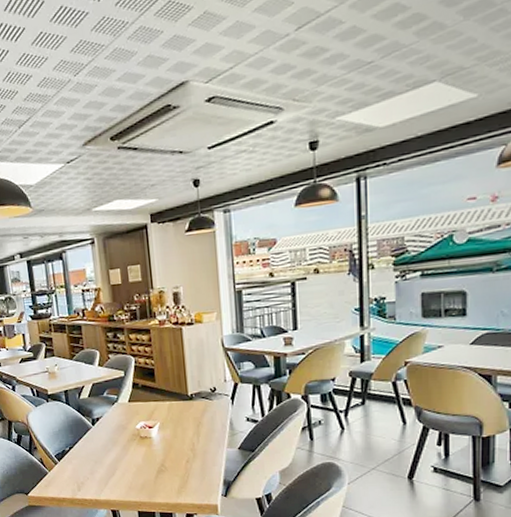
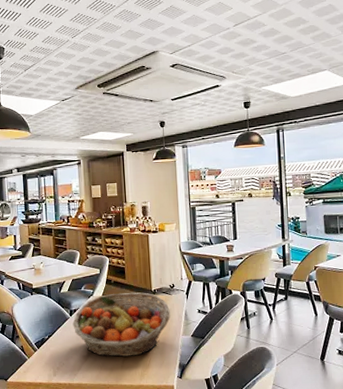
fruit basket: none [95,397,212,472] -> present [72,292,171,357]

